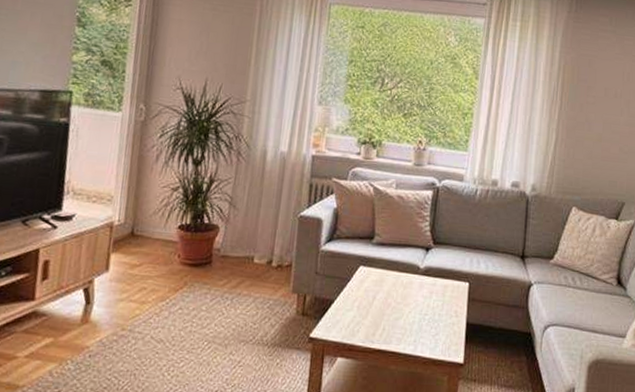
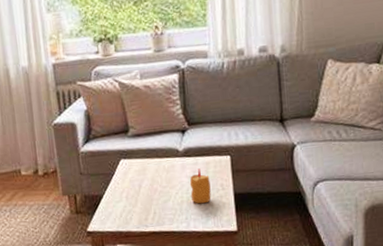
candle: none [423,290,445,328] -> present [189,168,212,204]

